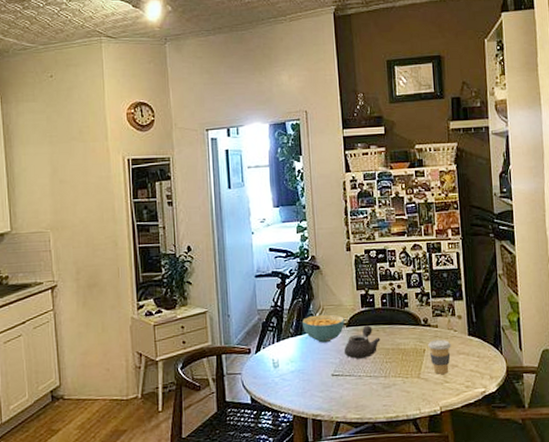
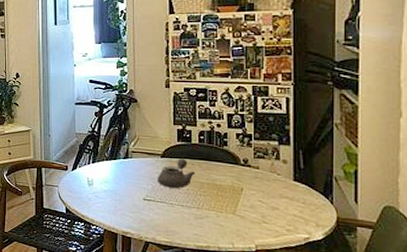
cereal bowl: present [301,314,345,343] -> none [116,143,159,170]
coffee cup: present [428,339,451,374] -> none [247,180,273,214]

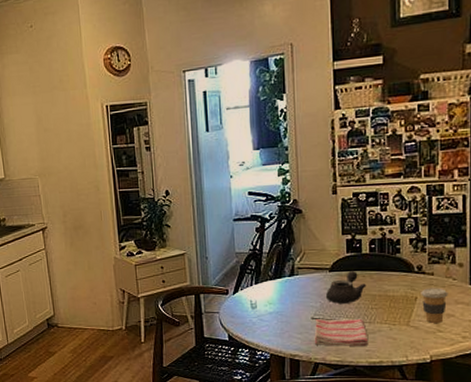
dish towel: none [145,200,197,231] -> present [314,318,369,347]
coffee cup: none [247,180,273,214] -> present [421,288,448,323]

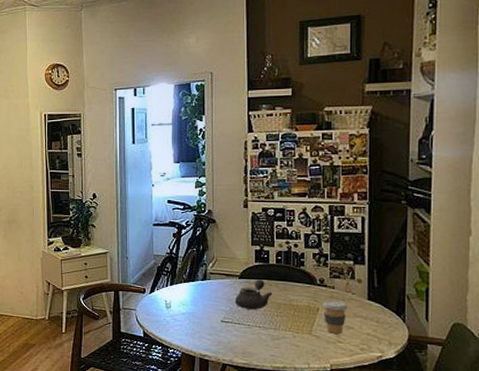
dish towel: present [314,318,369,347] -> none [223,322,273,352]

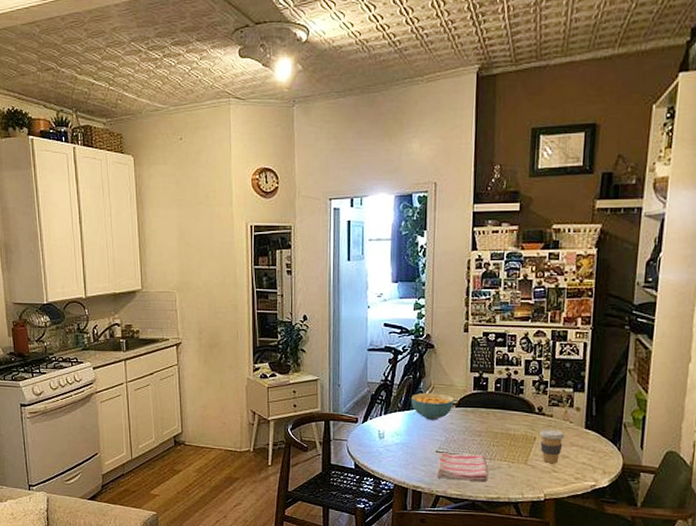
cereal bowl: none [195,265,237,291] -> present [410,392,454,420]
dish towel: none [223,322,273,352] -> present [437,453,488,483]
teapot: present [235,279,273,310] -> none [451,408,490,439]

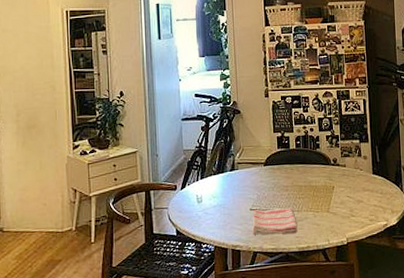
cereal bowl: present [410,392,454,420] -> none [223,154,262,181]
coffee cup: present [539,429,565,463] -> none [337,177,357,209]

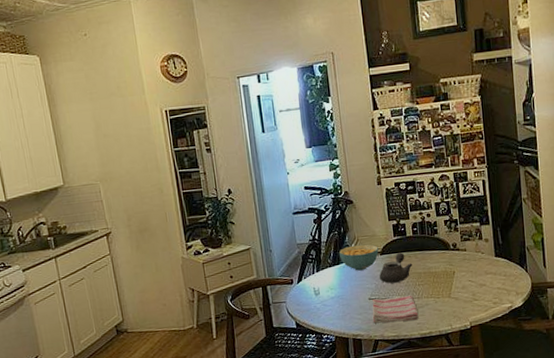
cereal bowl: none [223,154,262,181] -> present [338,244,379,271]
teapot: none [262,165,294,195] -> present [379,252,413,284]

